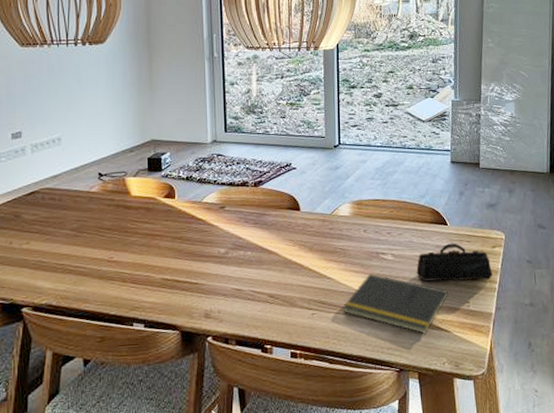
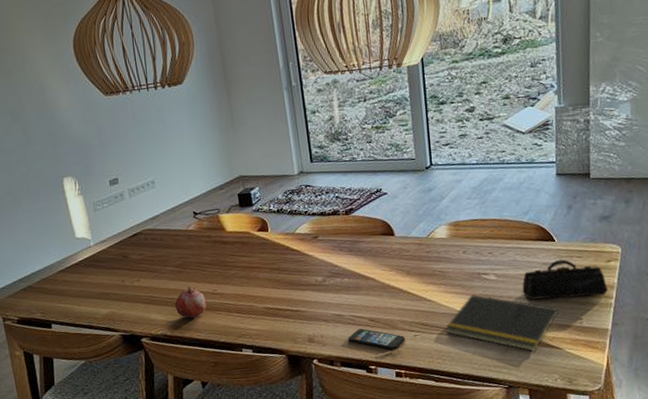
fruit: none [65,251,100,287] -> present [174,285,206,318]
smartphone: none [246,304,303,329] -> present [348,328,405,351]

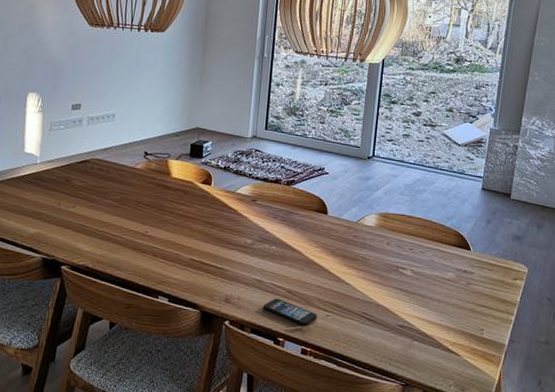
fruit: present [174,285,206,318] -> none [103,222,135,256]
notepad: present [445,294,558,352] -> none [356,285,463,353]
pencil case: present [522,259,608,300] -> none [433,268,511,311]

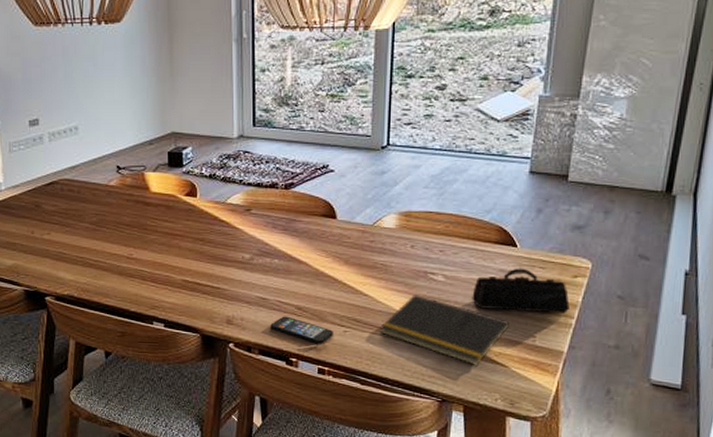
notepad: none [356,285,463,353] -> present [380,293,509,365]
pencil case: none [433,268,511,311] -> present [472,268,570,314]

